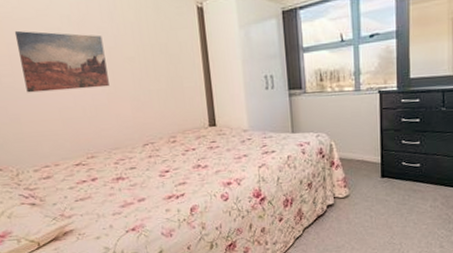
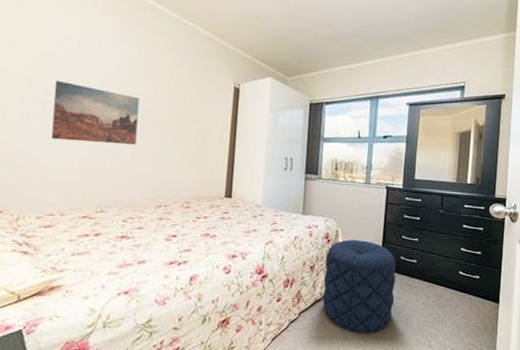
pouf: none [322,150,400,242] -> present [322,239,396,333]

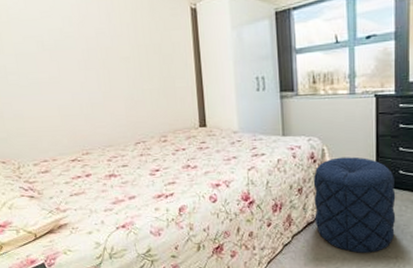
wall art: present [51,80,140,146] -> none [20,31,105,90]

